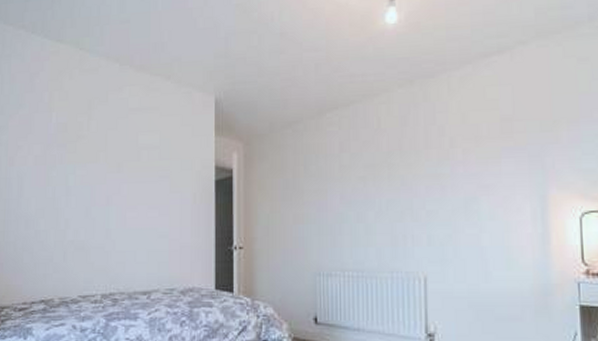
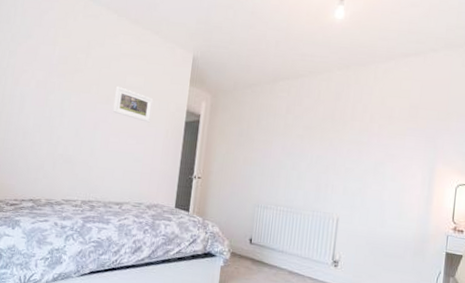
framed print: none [127,148,172,188] -> present [113,86,153,123]

